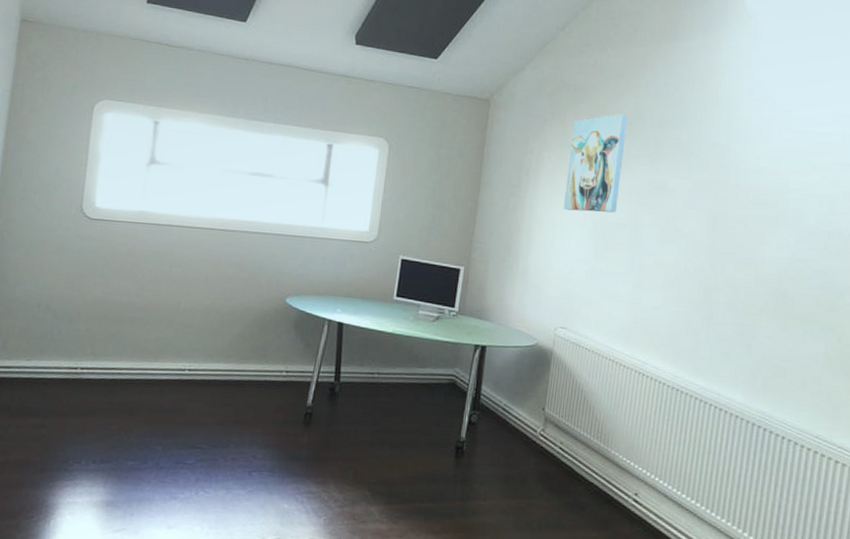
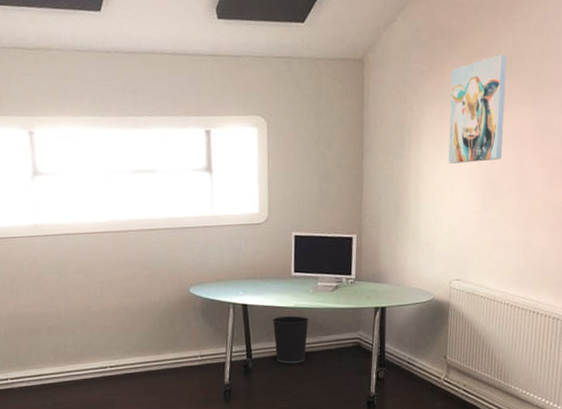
wastebasket: none [365,340,406,394] -> present [272,315,309,364]

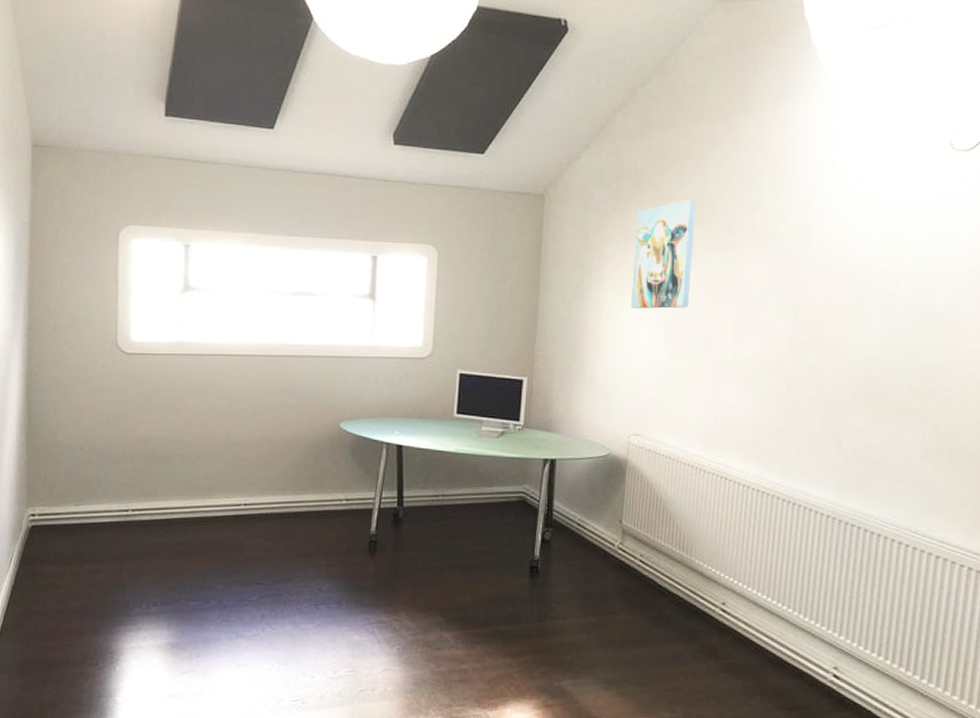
wastebasket: present [272,315,309,364] -> none [428,461,470,516]

